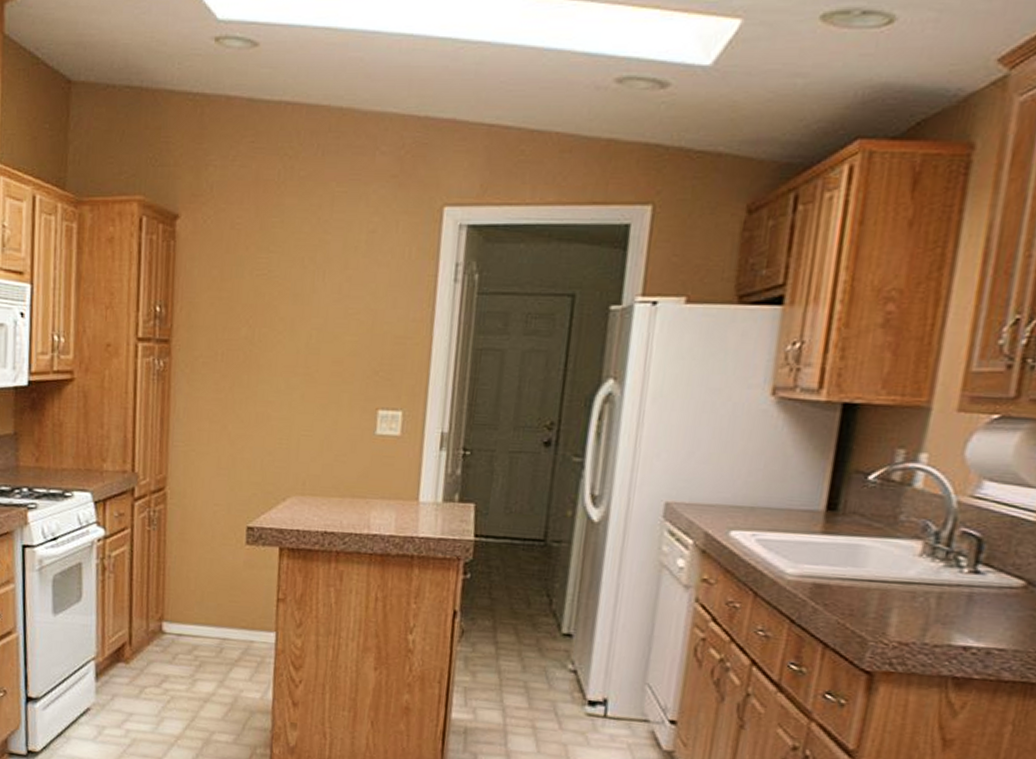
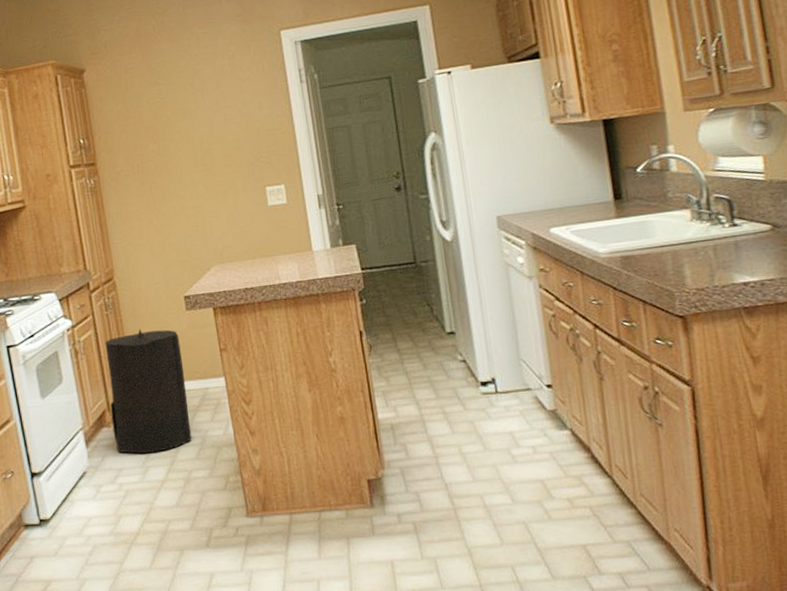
trash can: none [130,555,231,703] -> present [105,329,192,454]

